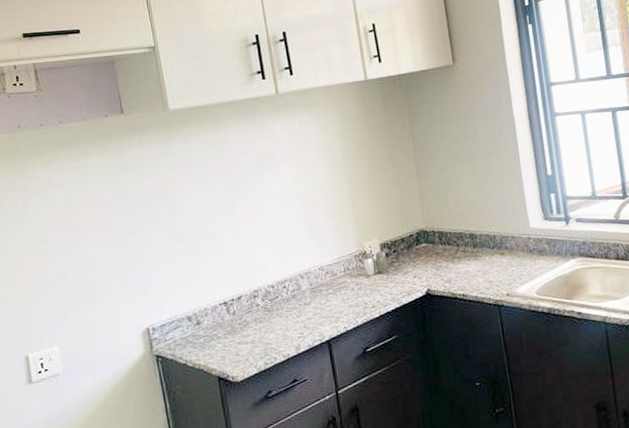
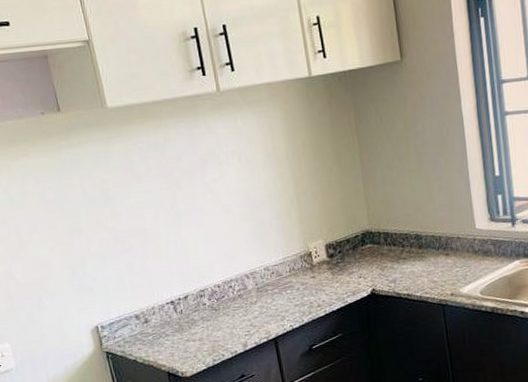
salt and pepper shaker: present [363,250,389,276] -> none [308,251,335,276]

